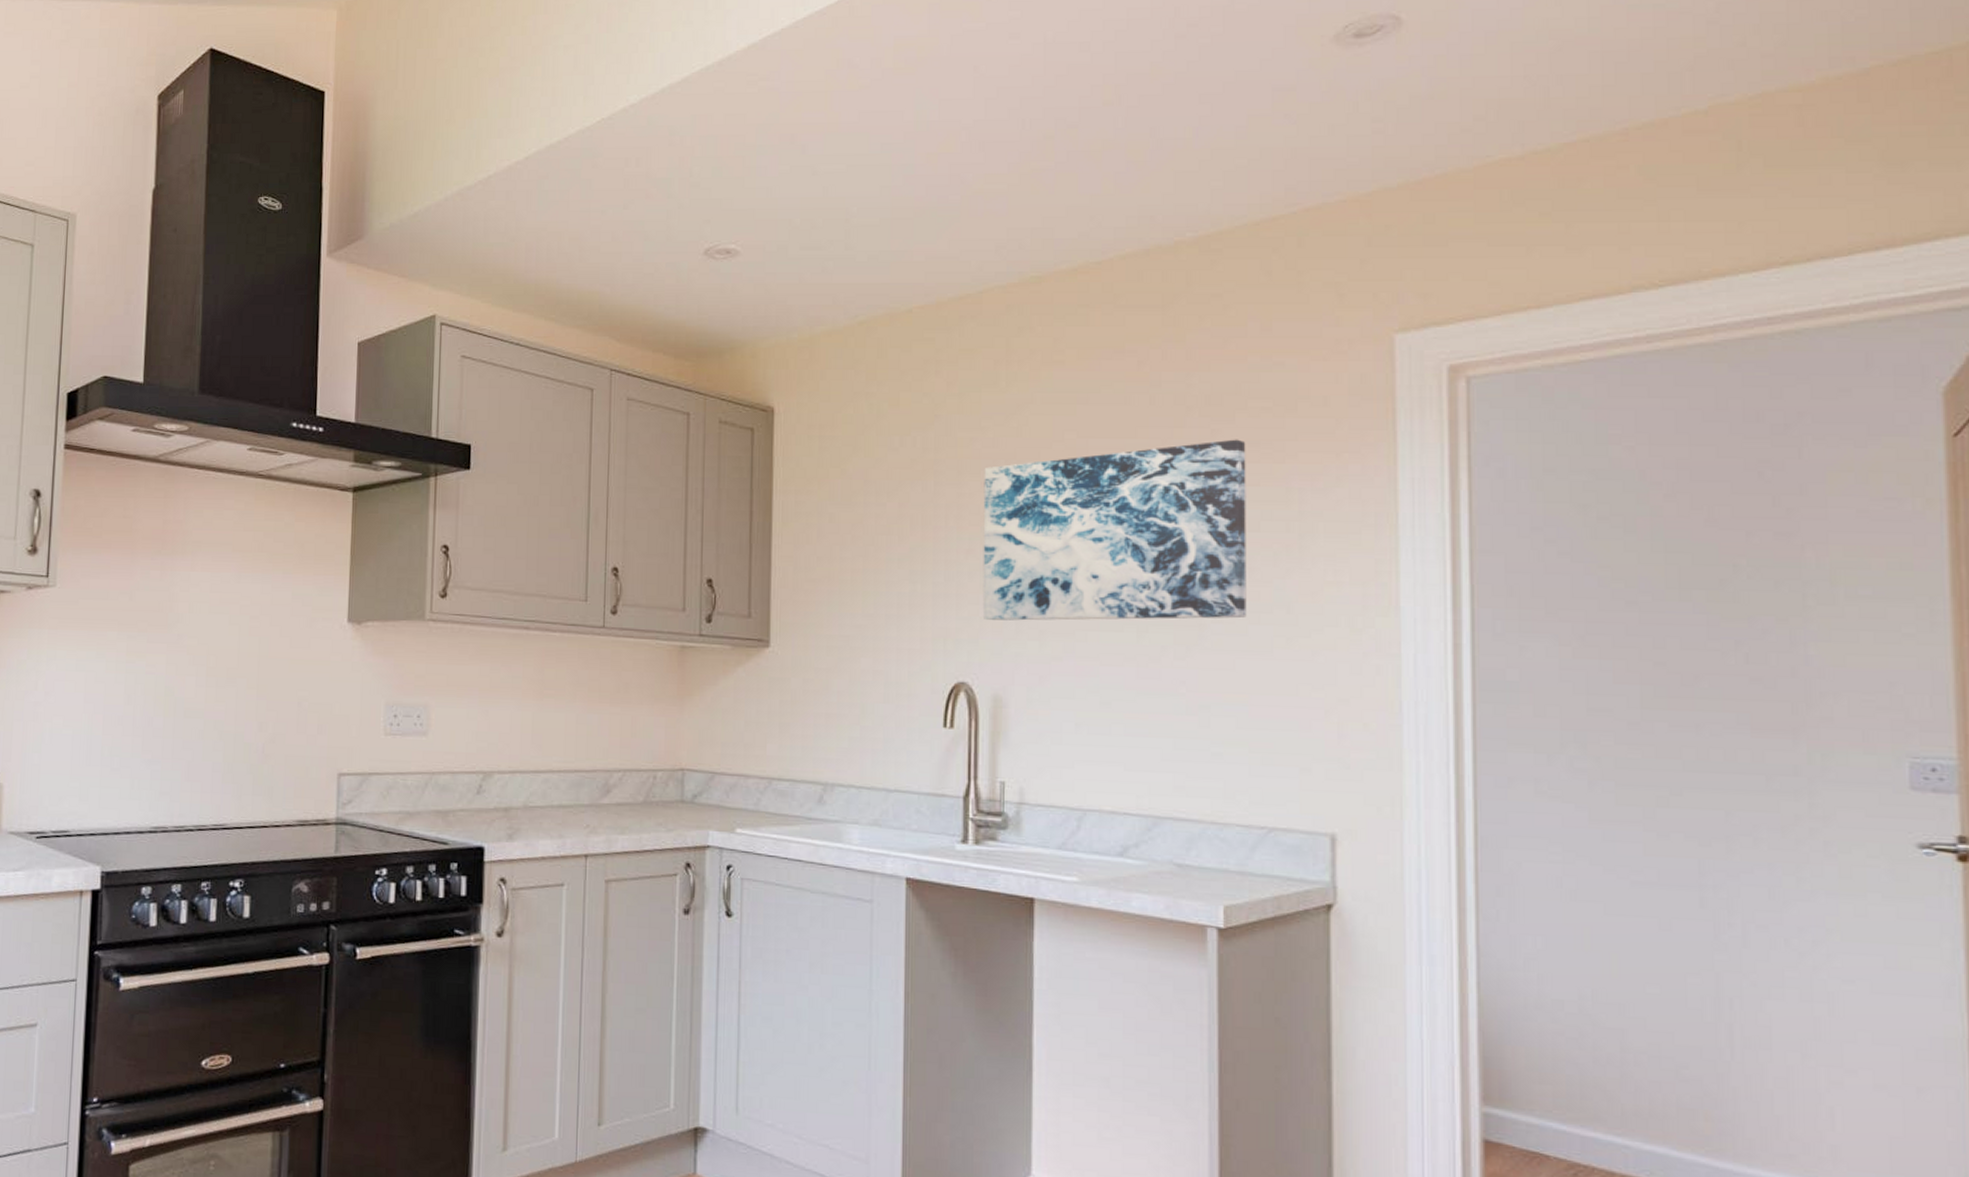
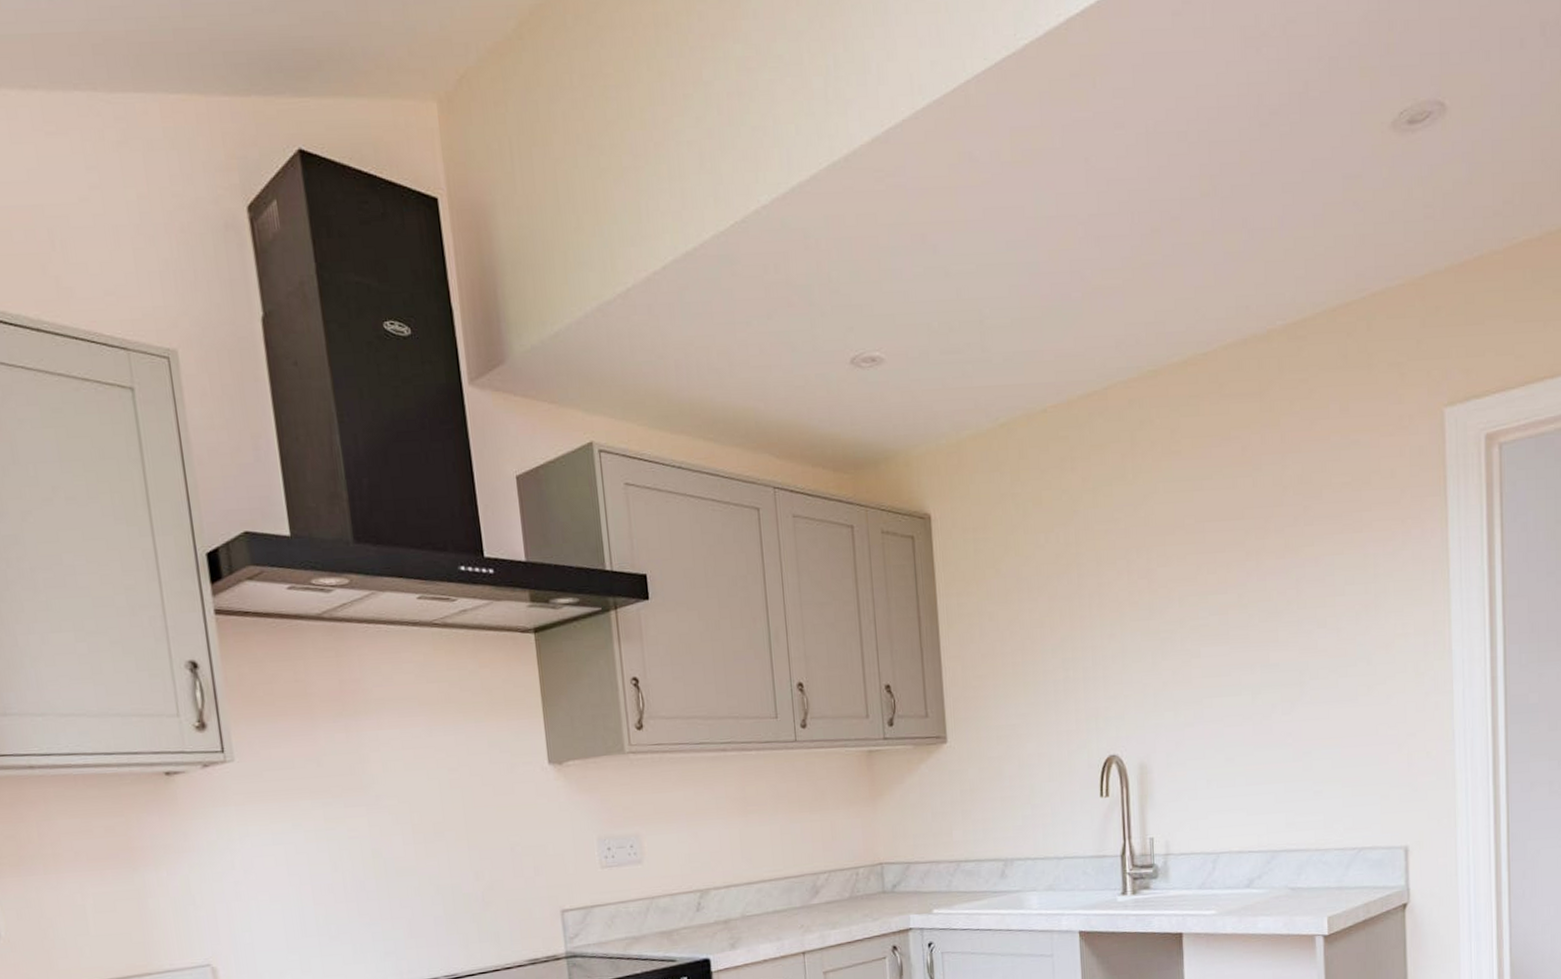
wall art: present [982,439,1247,621] -> none [1119,513,1337,697]

